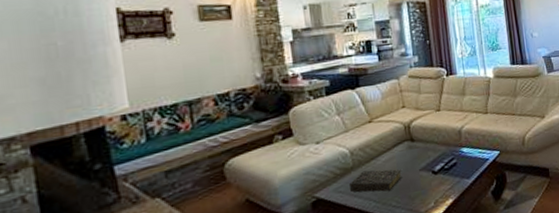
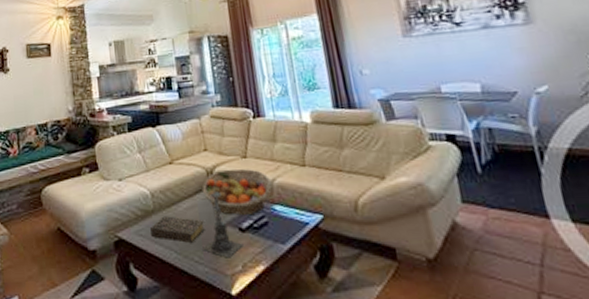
fruit basket: none [399,120,461,162] -> present [202,168,273,215]
candle holder: none [400,137,436,199] -> present [202,185,244,258]

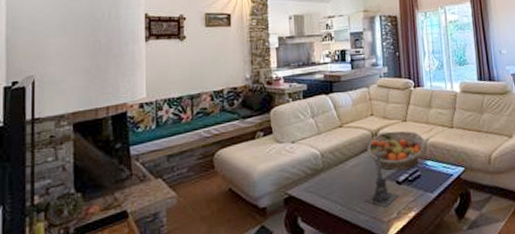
book: present [150,216,205,244] -> none [319,173,367,197]

